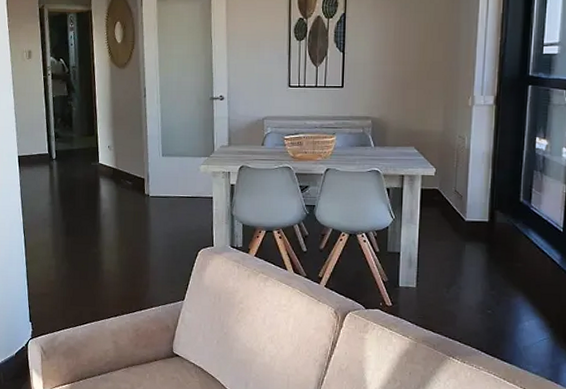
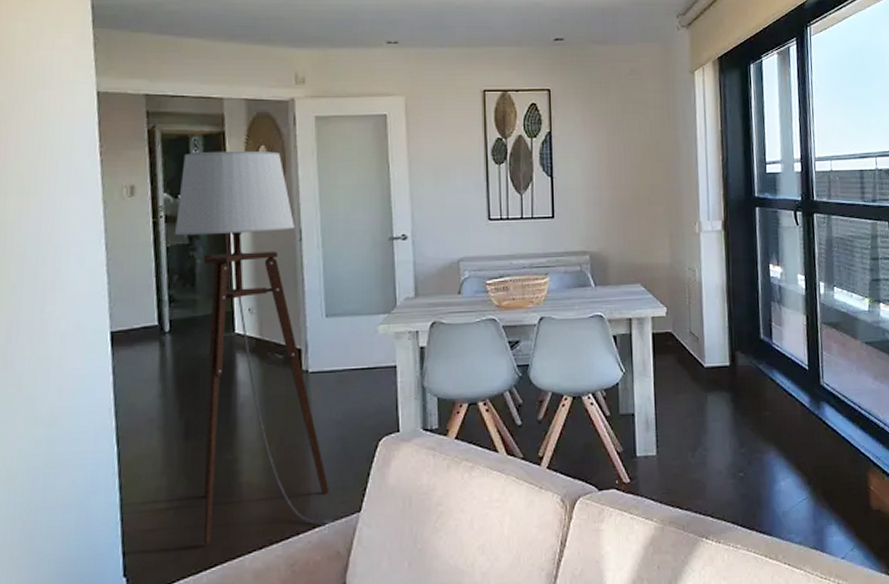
floor lamp: none [57,25,167,309] -> present [174,150,336,545]

